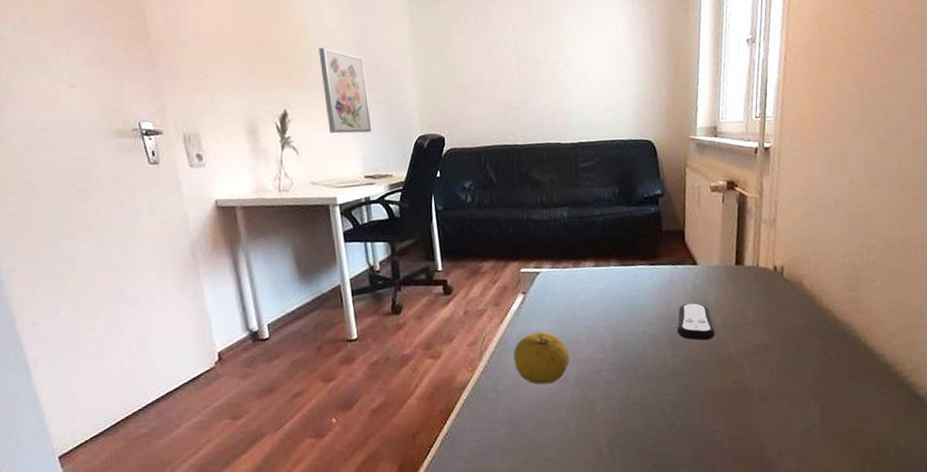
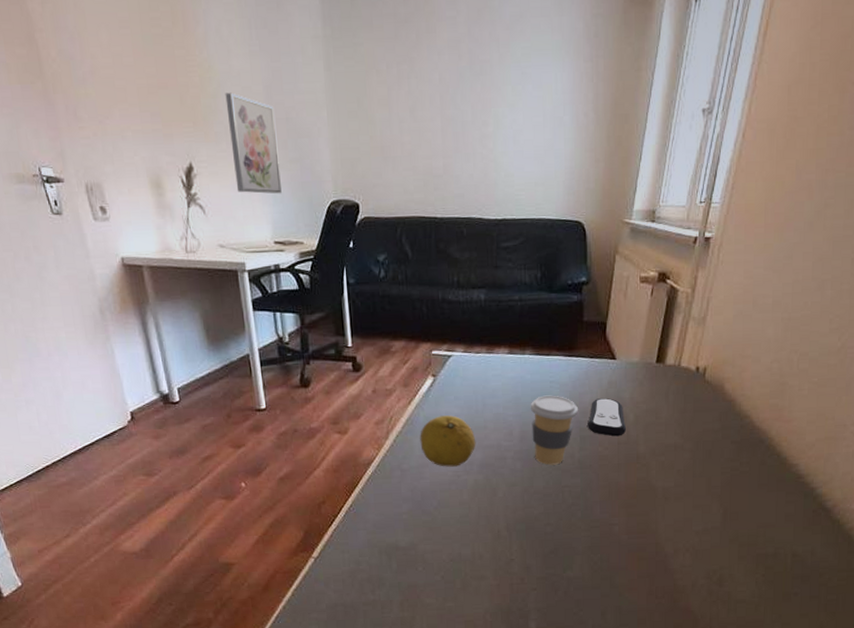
coffee cup: none [619,303,667,375] -> present [530,395,578,465]

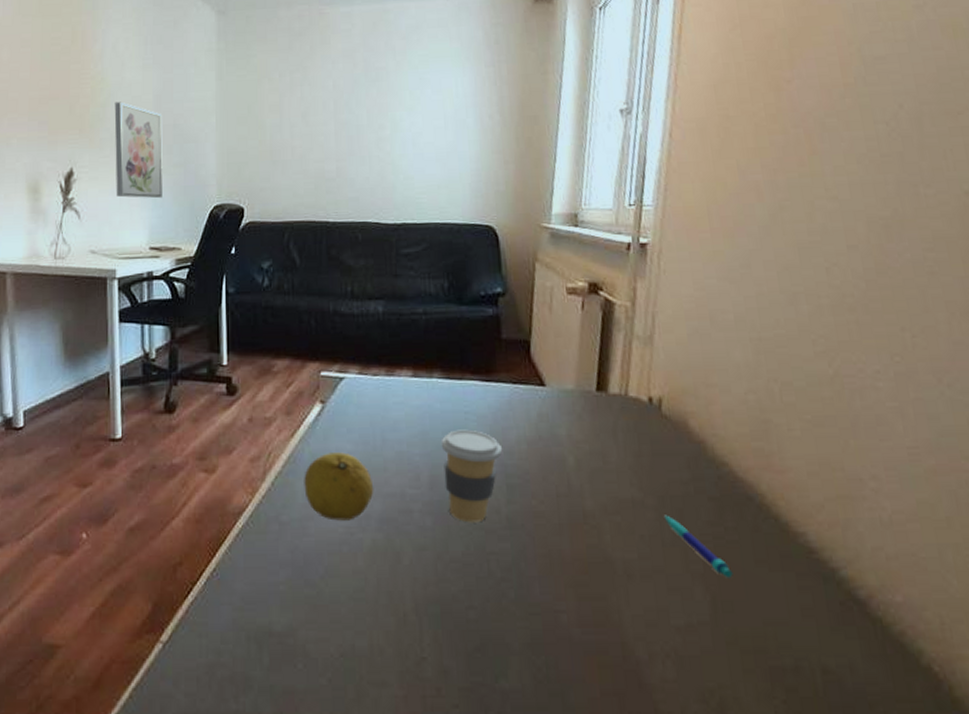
remote control: present [588,398,627,437] -> none [515,435,567,486]
pen: none [696,455,741,497] -> present [663,515,733,578]

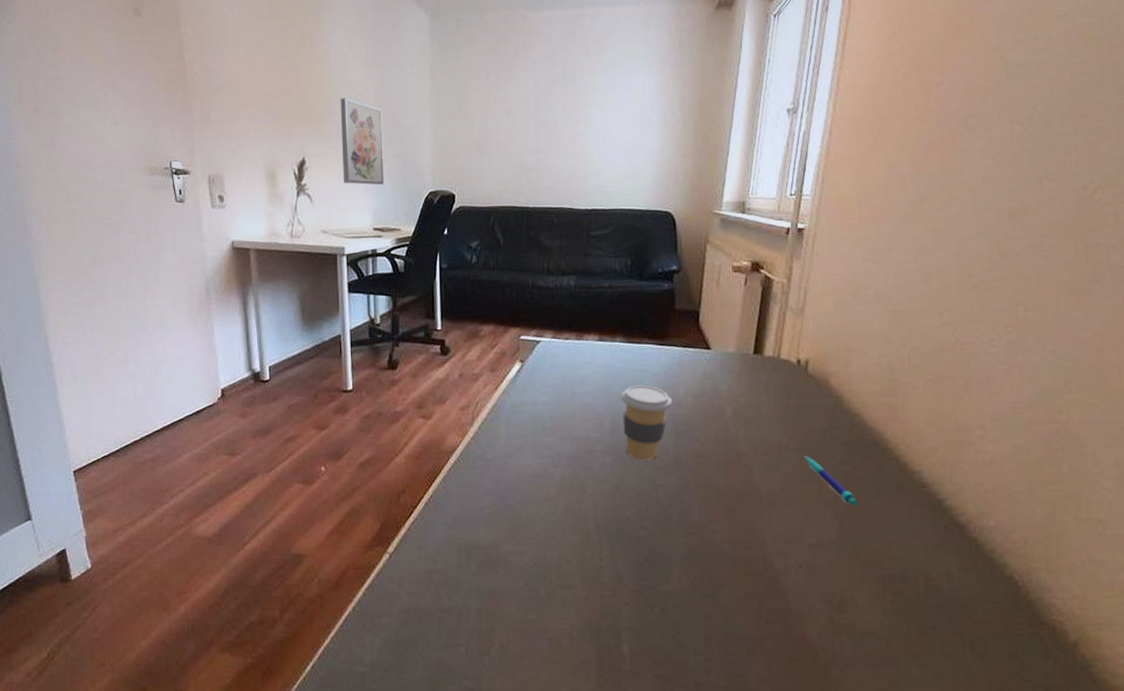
fruit: present [304,452,374,521] -> none [505,403,564,458]

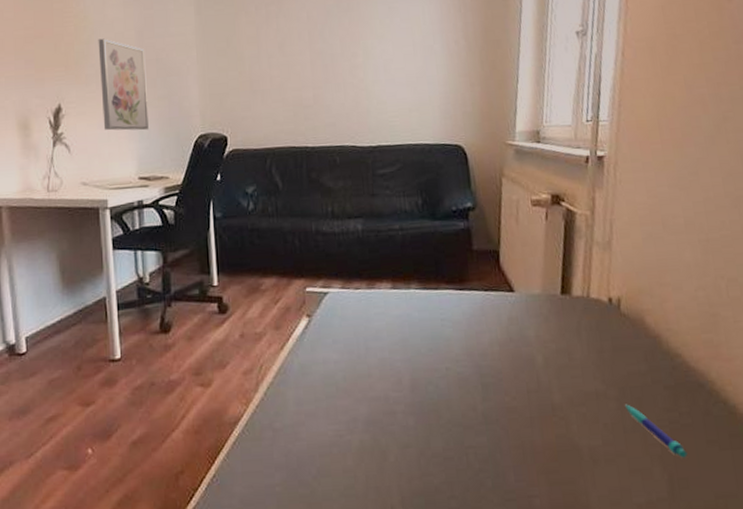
coffee cup: present [621,385,672,461] -> none [420,335,476,421]

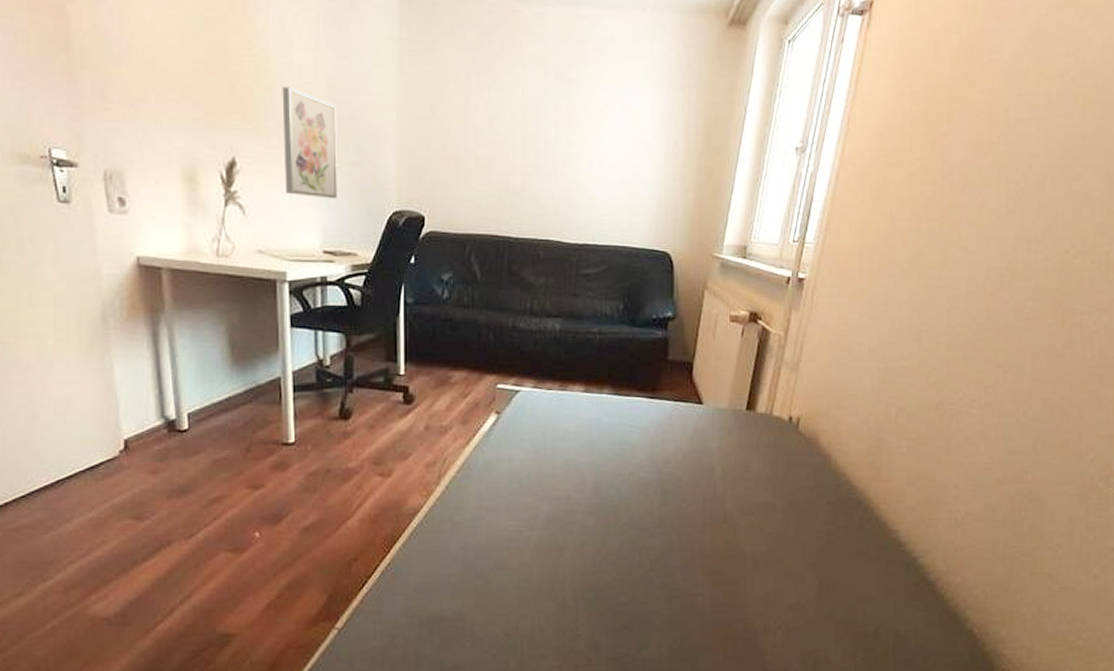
pen: present [624,404,688,458] -> none [789,516,838,566]

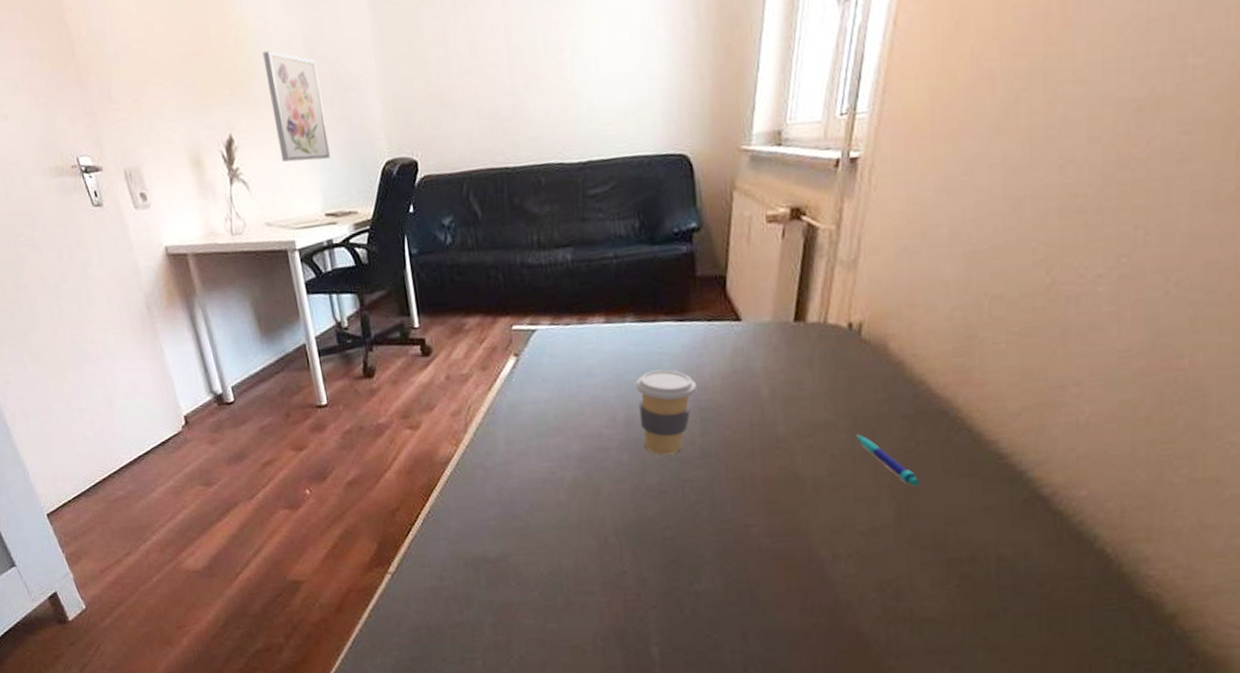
coffee cup: none [606,441,659,523] -> present [635,369,696,456]
pen: none [789,516,838,566] -> present [855,434,920,487]

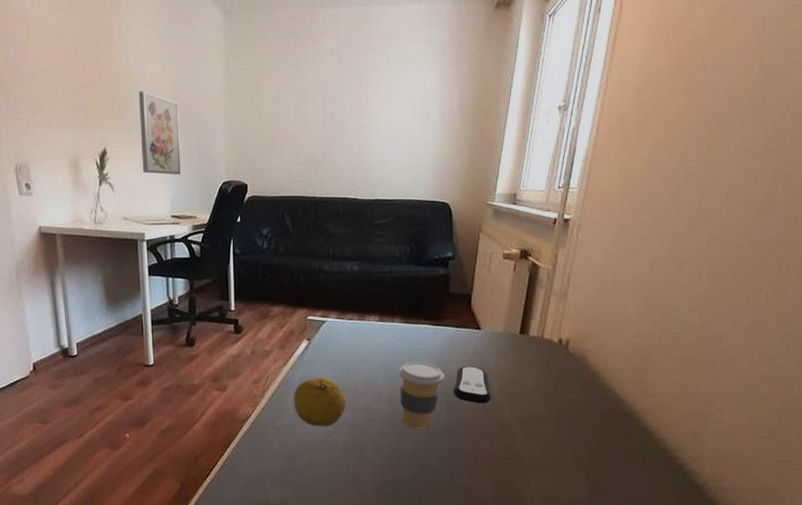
fruit: none [504,401,572,463] -> present [293,377,347,427]
remote control: none [709,369,761,417] -> present [454,366,492,404]
pen: present [855,434,920,487] -> none [561,425,608,470]

